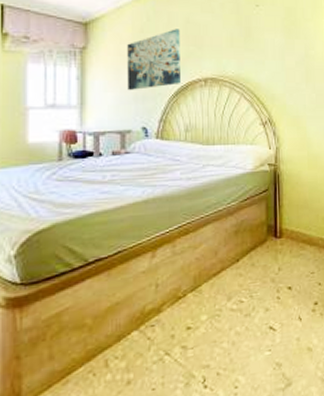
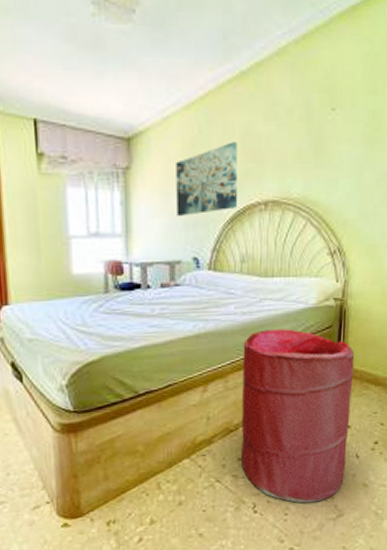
laundry hamper: none [189,193,291,374] -> present [240,329,355,503]

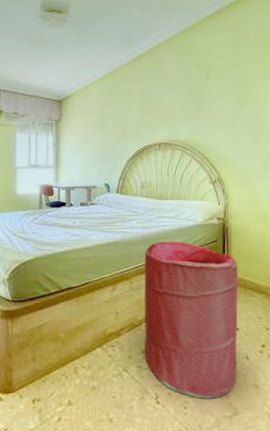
wall art: present [176,142,237,216] -> none [93,102,137,153]

